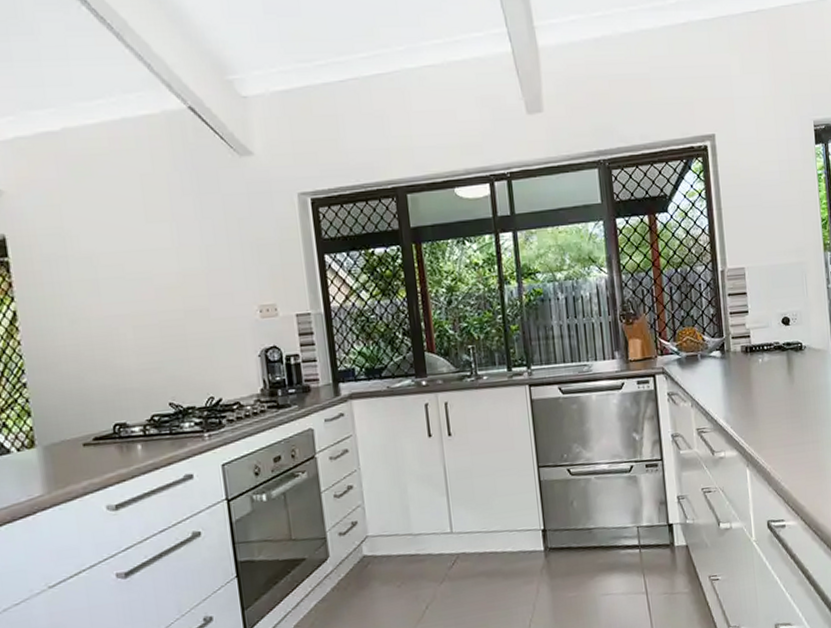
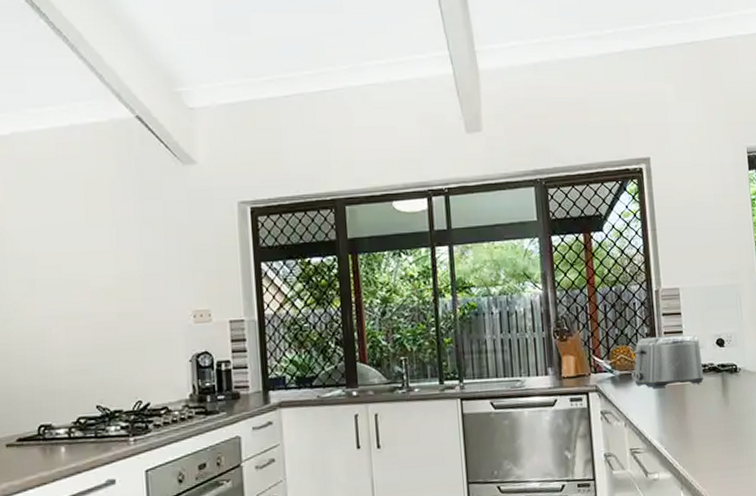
toaster: none [699,314,770,369] -> present [633,334,704,389]

